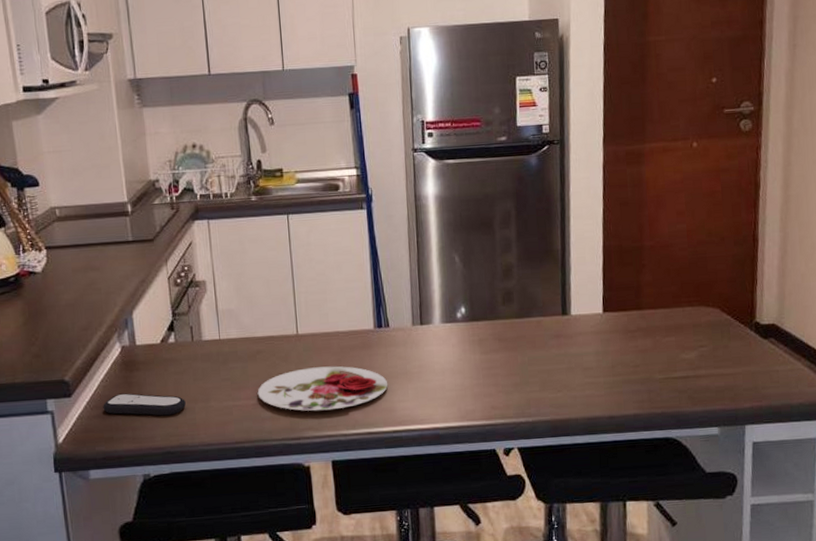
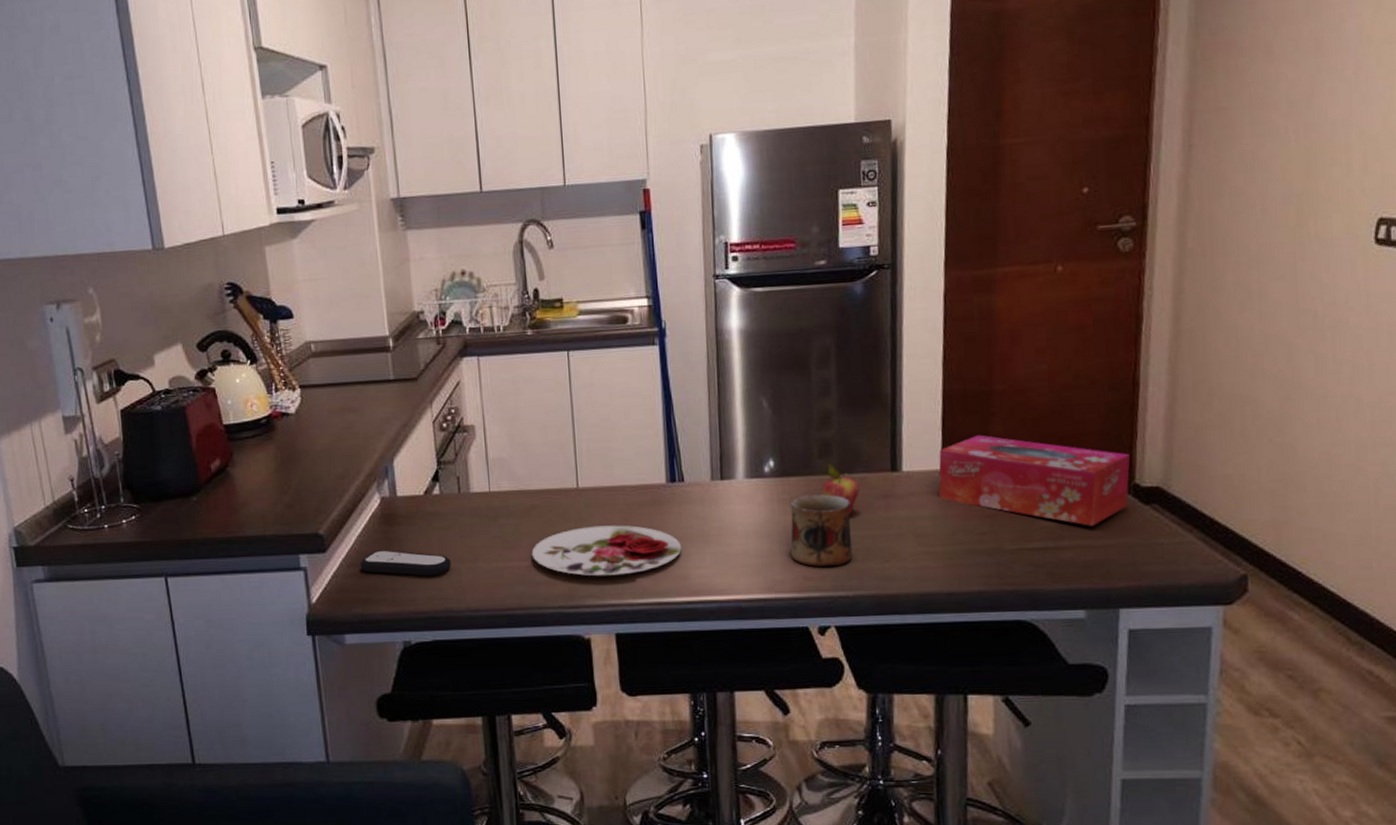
mug: none [480,335,532,398] -> present [790,494,853,567]
fruit: none [504,308,536,352] -> present [821,462,859,515]
tissue box: none [600,283,752,358] -> present [938,434,1130,526]

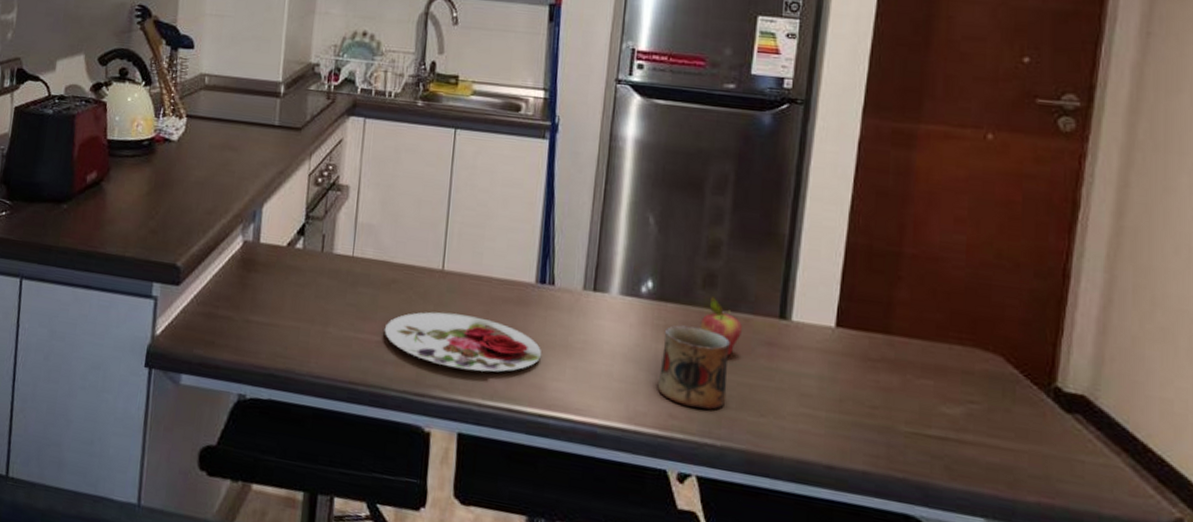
remote control: present [360,550,451,577] -> none [210,293,301,332]
tissue box: present [938,434,1130,526] -> none [830,297,1052,425]

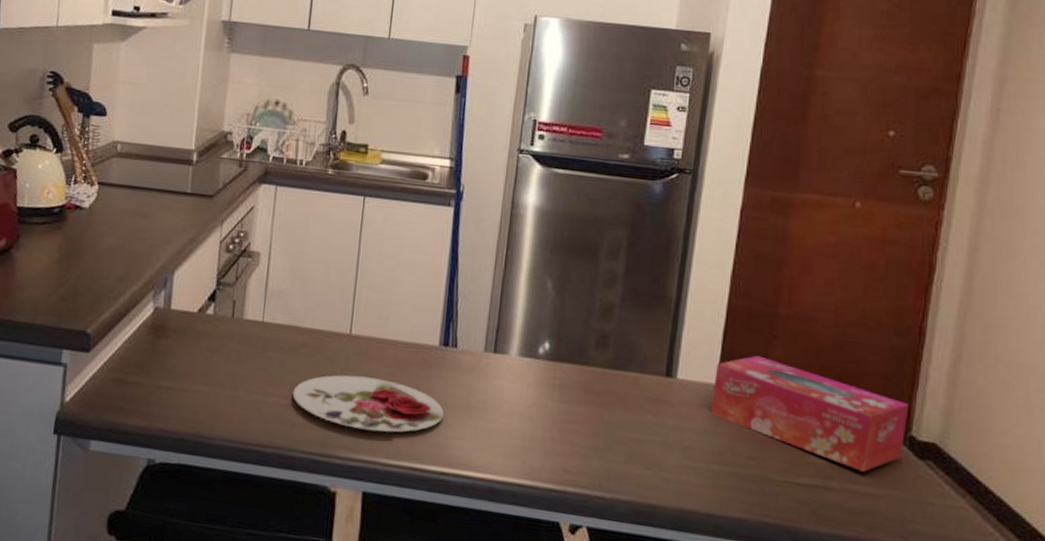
mug: present [658,325,730,410] -> none [553,384,620,464]
fruit: present [700,295,742,356] -> none [592,355,632,413]
tissue box: none [830,297,1052,425] -> present [711,355,908,472]

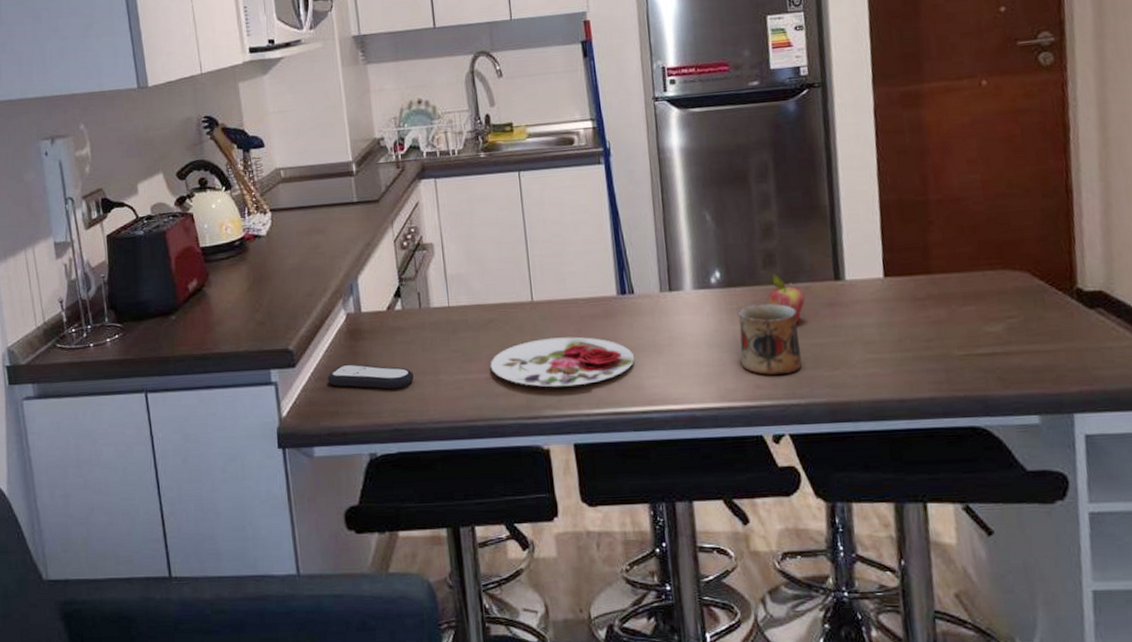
remote control: none [120,360,211,397] -> present [327,364,414,390]
mug: none [553,384,620,464] -> present [739,303,803,375]
fruit: none [592,355,632,413] -> present [767,272,805,323]
tissue box: present [711,355,908,472] -> none [880,243,1073,331]

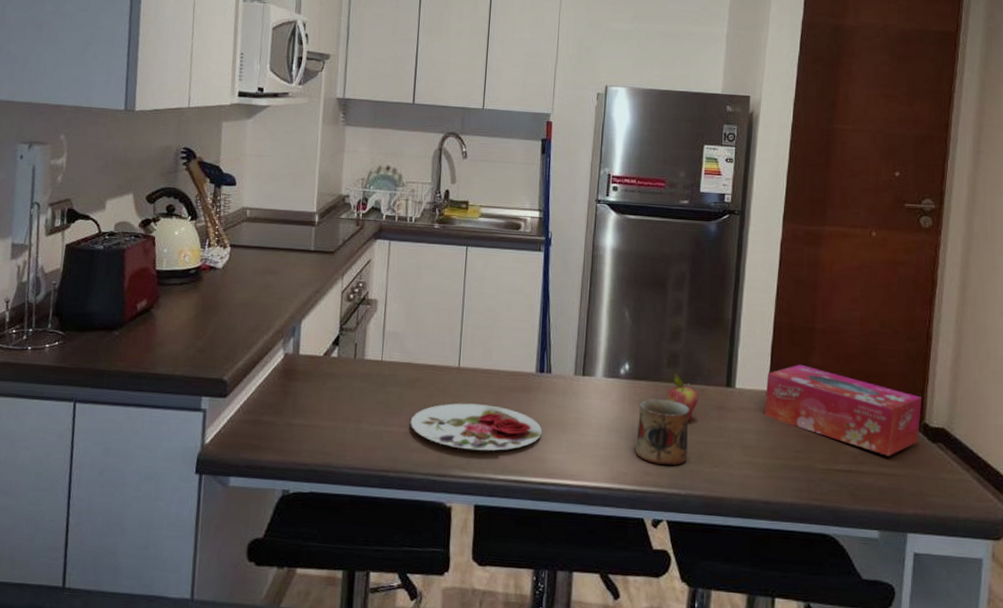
remote control: present [327,364,414,390] -> none [255,401,338,432]
tissue box: none [880,243,1073,331] -> present [764,364,921,456]

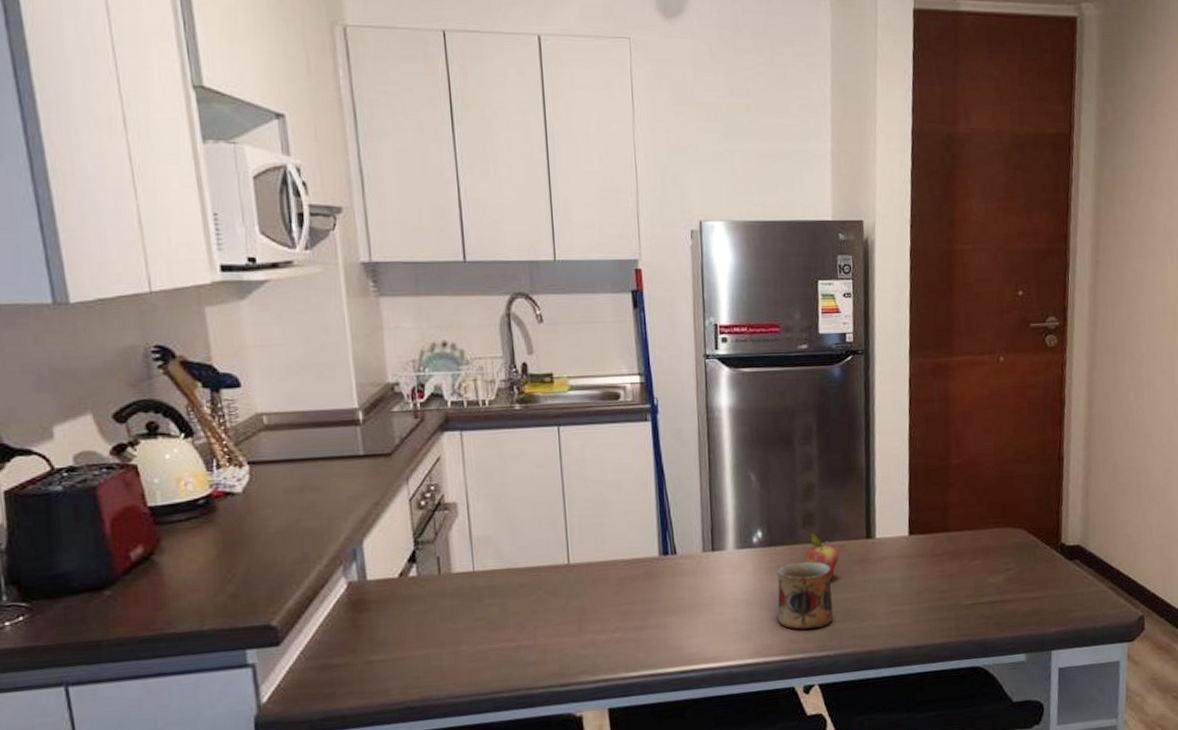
plate: present [410,403,543,451] -> none [519,599,675,653]
tissue box: present [764,364,921,456] -> none [906,503,1058,581]

